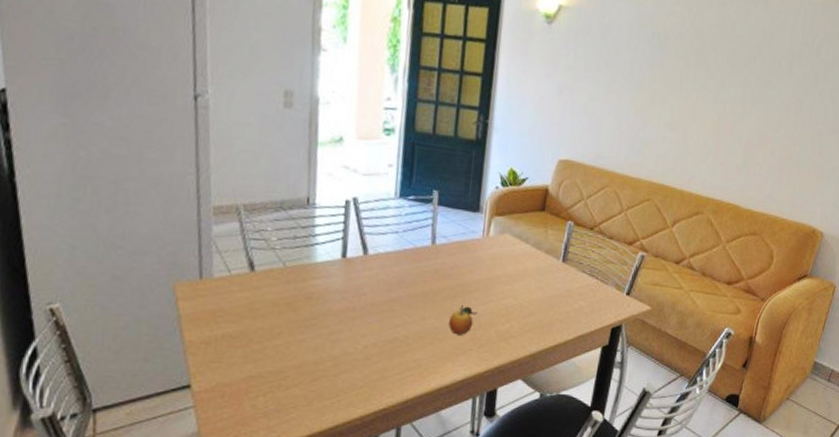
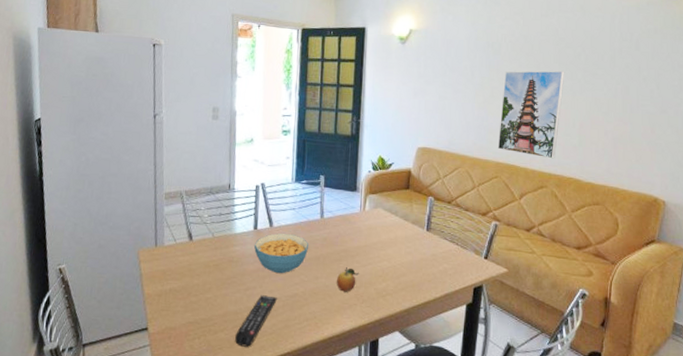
remote control: none [314,340,371,404] -> present [235,295,277,347]
cereal bowl: none [342,263,414,314] -> present [254,233,308,274]
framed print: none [652,71,737,181] -> present [497,71,565,159]

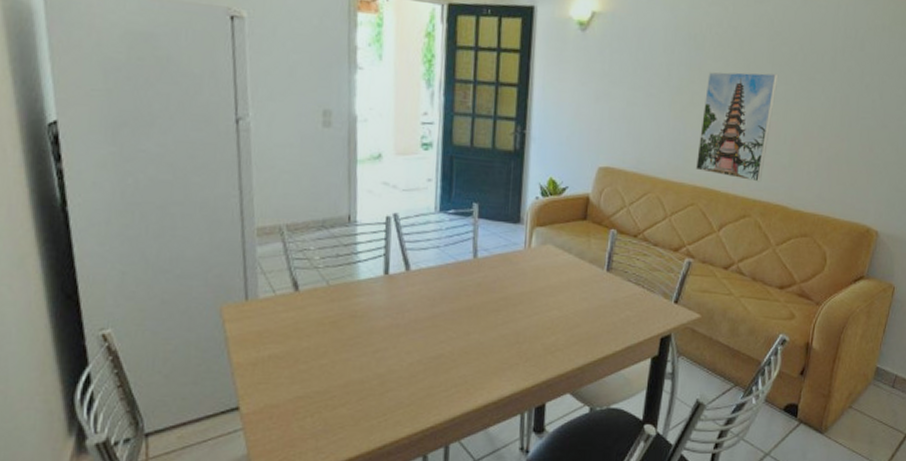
remote control: present [235,295,277,347] -> none [361,358,416,423]
cereal bowl: present [254,233,308,274] -> none [385,279,457,330]
fruit: present [337,267,359,292] -> none [494,319,522,350]

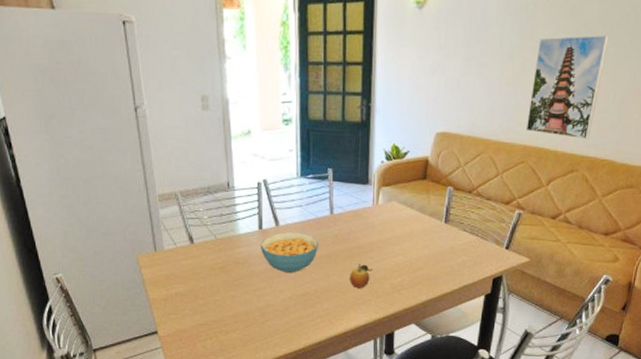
cereal bowl: none [385,279,457,330] -> present [261,232,318,273]
fruit: none [494,319,522,350] -> present [350,264,373,288]

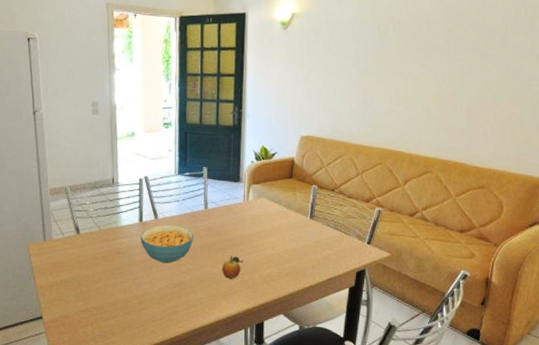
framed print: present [525,35,610,139] -> none [382,52,454,144]

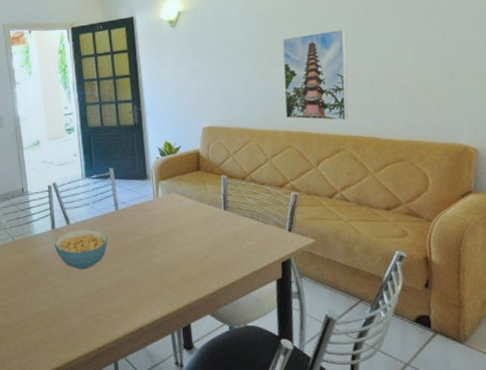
fruit: present [222,256,244,279] -> none [140,256,162,281]
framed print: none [382,52,454,144] -> present [282,29,349,121]

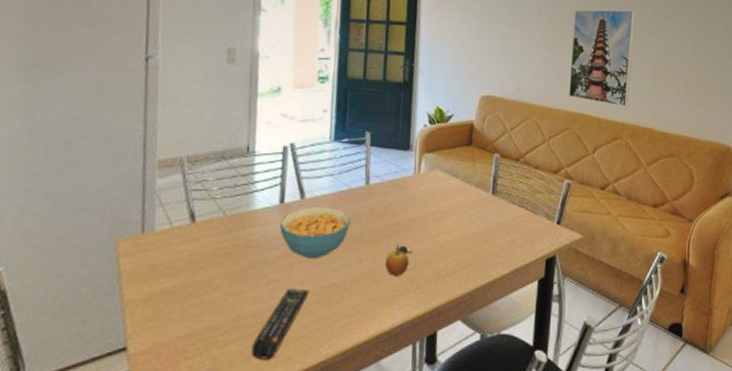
remote control: none [48,292,84,345] -> present [251,288,309,360]
fruit: none [140,256,162,281] -> present [386,245,413,276]

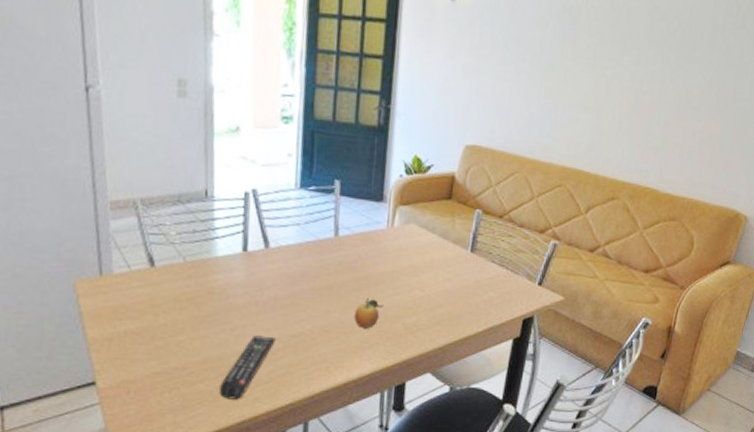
cereal bowl: present [280,207,350,259] -> none [244,256,318,308]
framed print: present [568,9,636,107] -> none [564,47,656,164]

